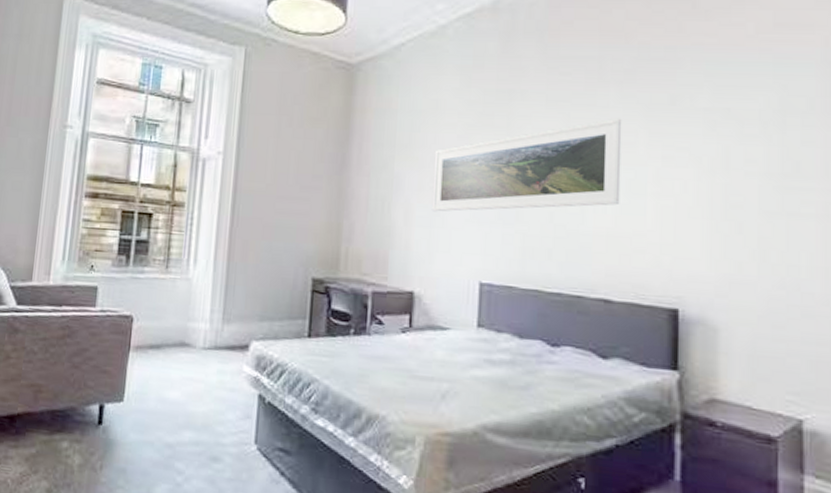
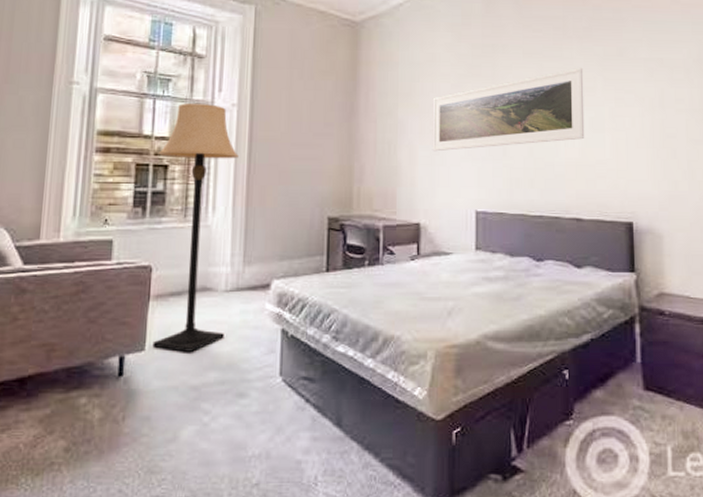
lamp: none [131,149,222,408] -> present [152,103,239,352]

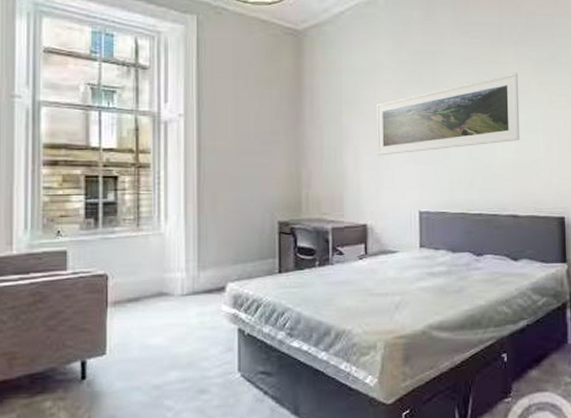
lamp: present [152,103,239,352] -> none [106,114,188,354]

